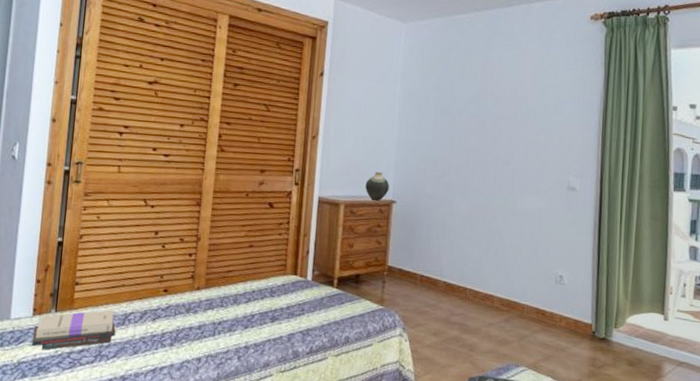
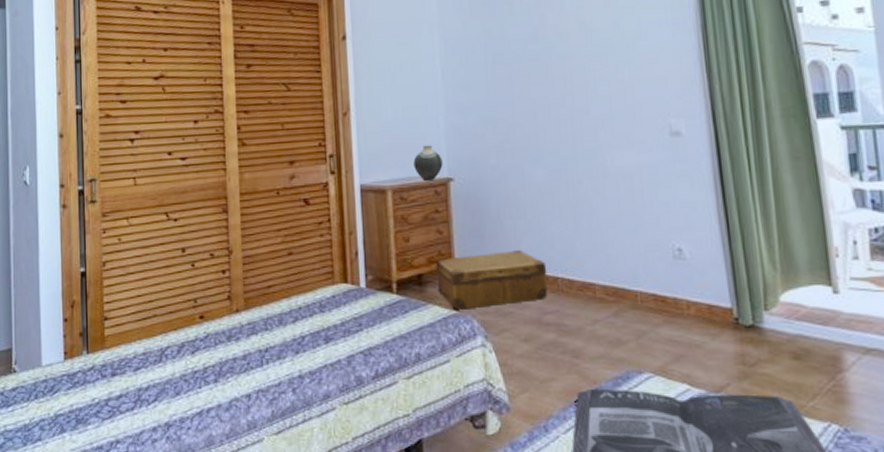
books: present [31,310,116,350] -> none [66,345,153,399]
suitcase: none [370,263,460,306] -> present [436,251,548,310]

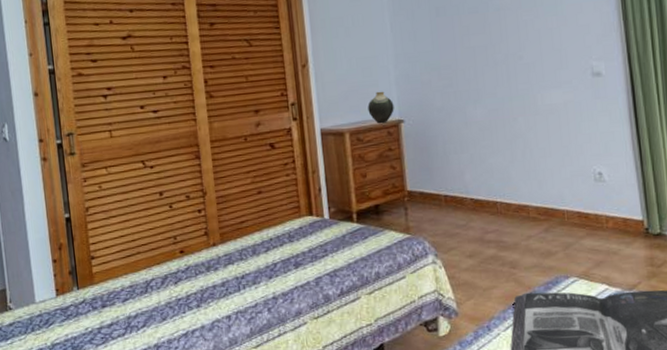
suitcase: present [436,251,548,310] -> none [391,180,488,234]

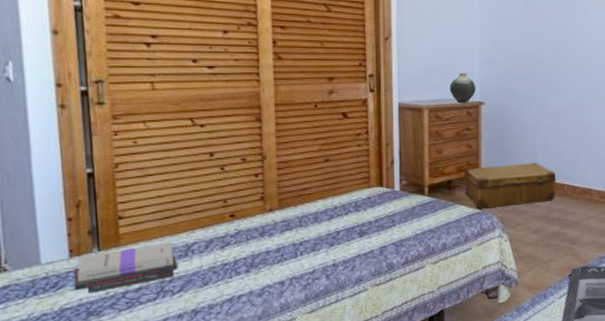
books: none [60,279,141,329] -> present [73,242,178,293]
suitcase: none [391,180,488,234] -> present [465,163,557,209]

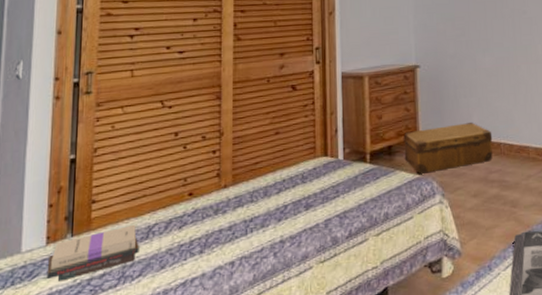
vase: present [450,72,476,104] -> none [387,38,411,69]

